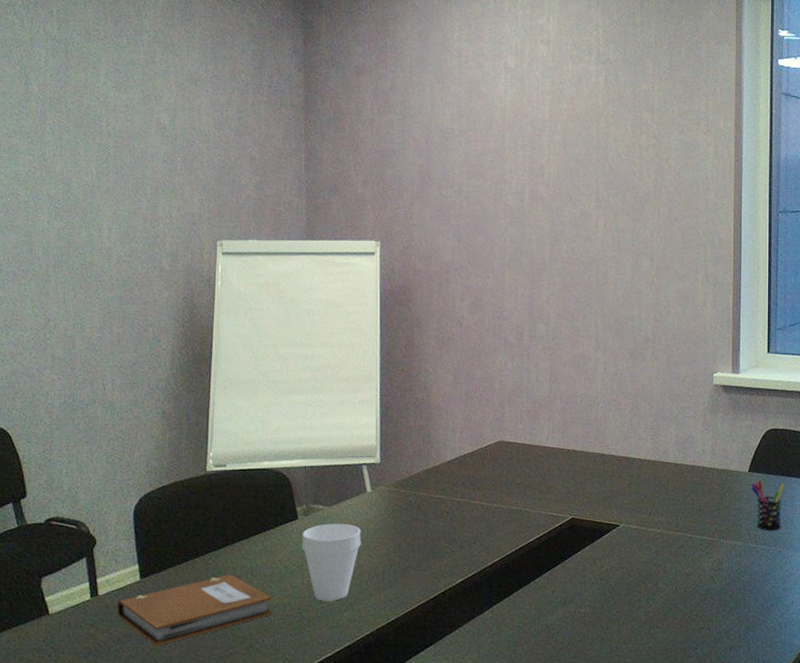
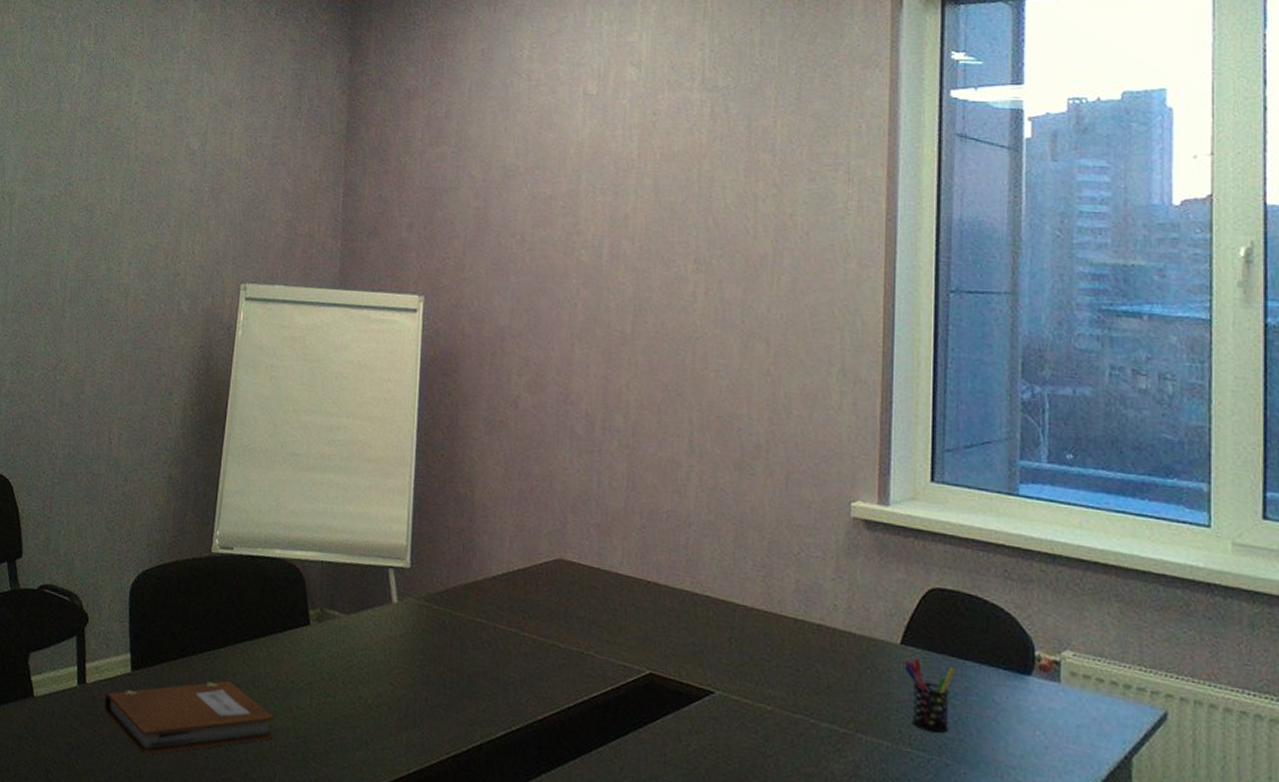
cup: present [302,523,361,601] -> none [312,635,383,734]

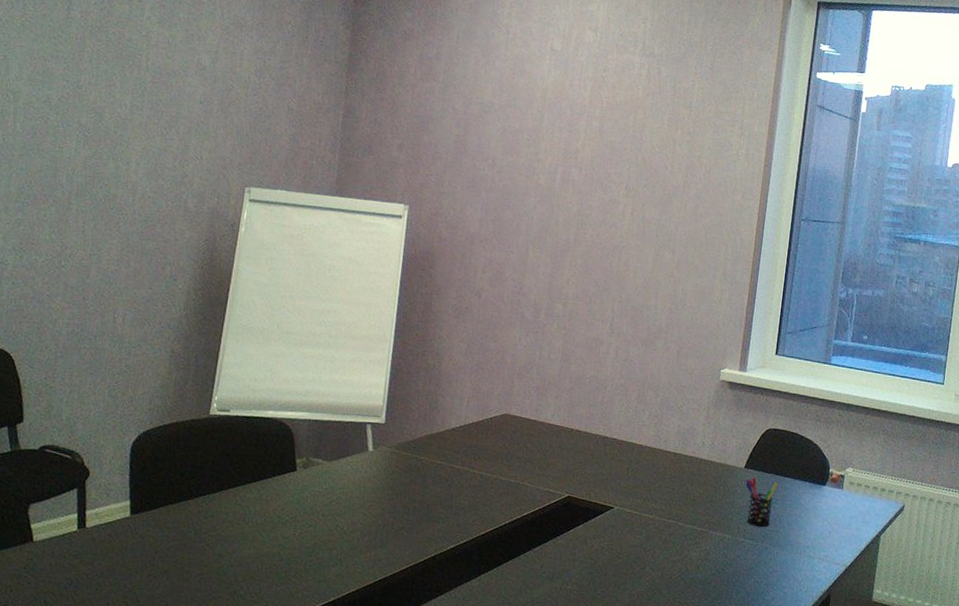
notebook: present [104,680,275,755] -> none [103,518,262,584]

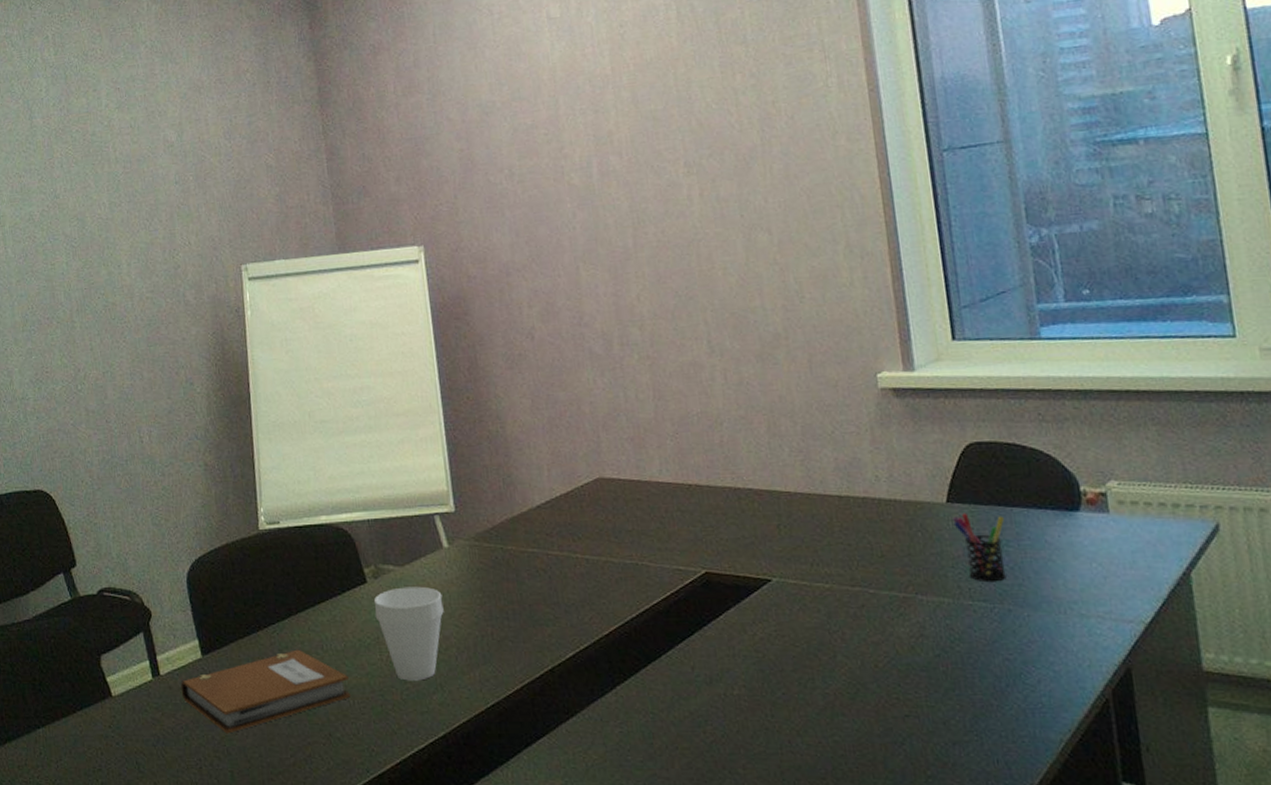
notebook: none [103,518,262,584] -> present [180,649,352,734]
cup: none [297,478,359,555] -> present [373,586,444,681]

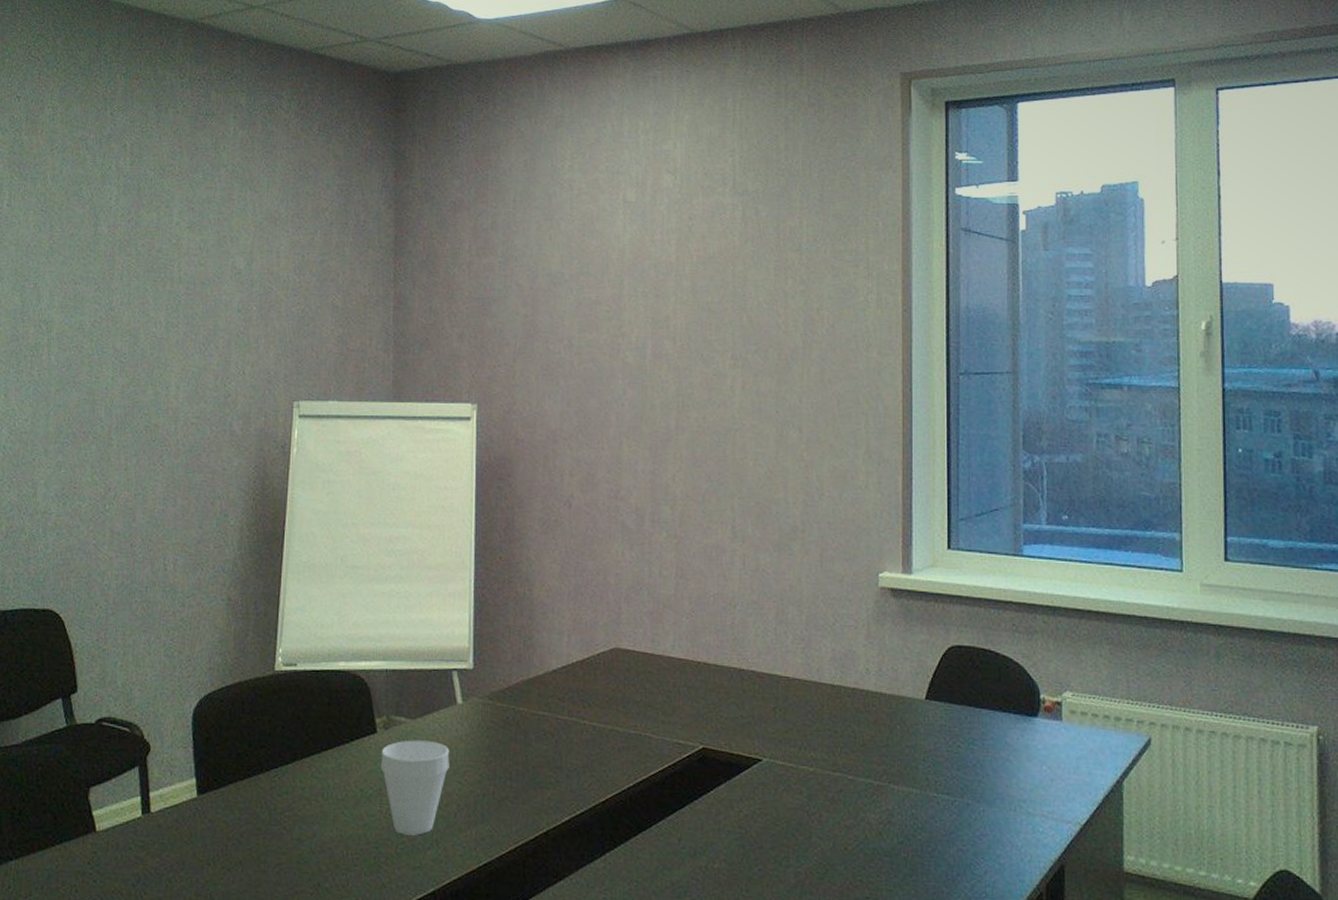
notebook: present [180,649,352,734] -> none [170,795,346,878]
pen holder: present [952,513,1007,583] -> none [929,710,973,777]

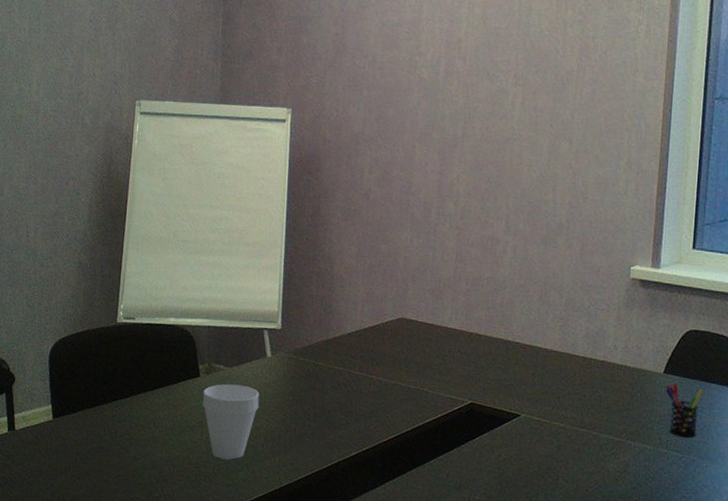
pen holder: none [929,710,973,777] -> present [665,383,703,438]

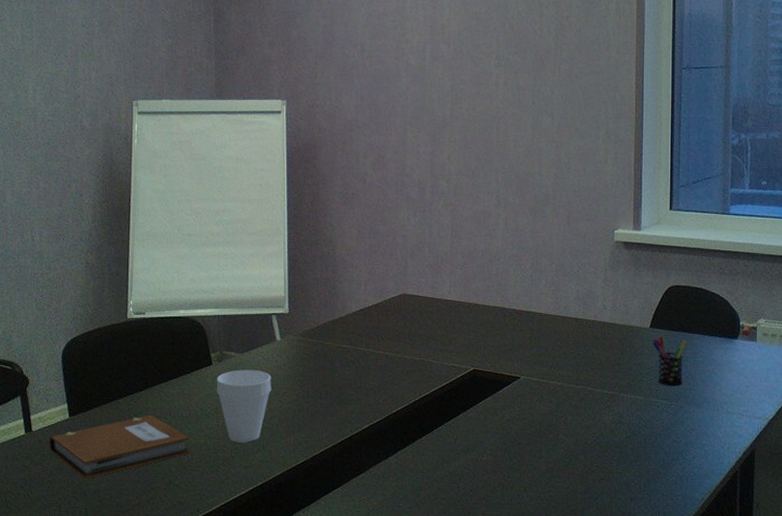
notebook: none [31,422,173,484] -> present [49,414,191,479]

